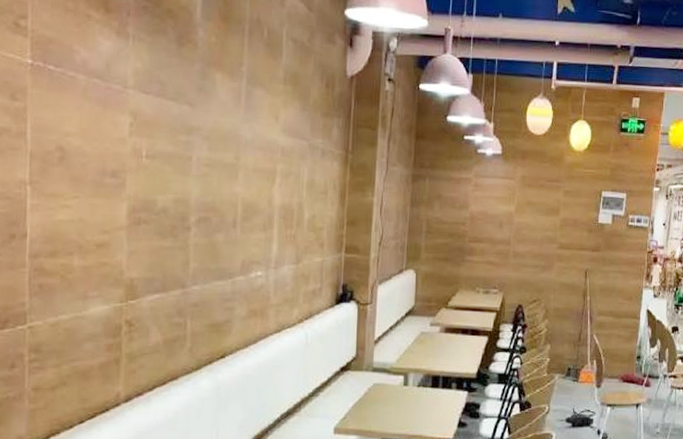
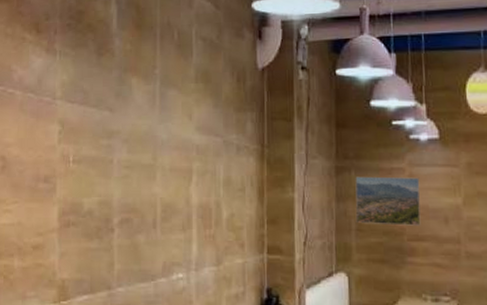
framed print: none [426,184,483,229] -> present [355,176,421,226]

